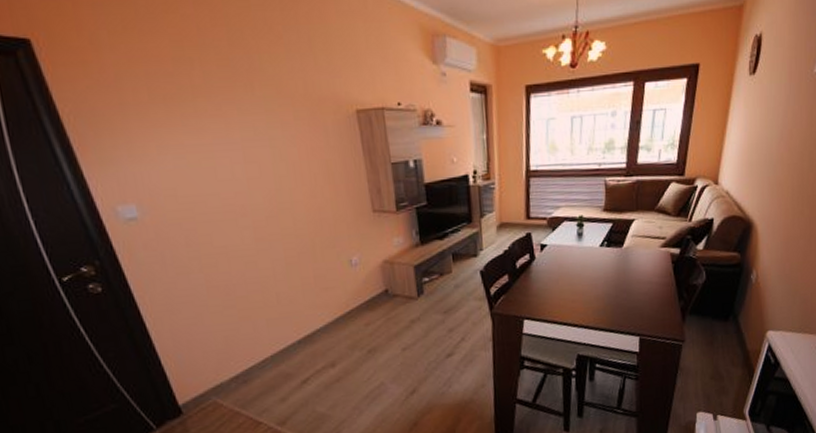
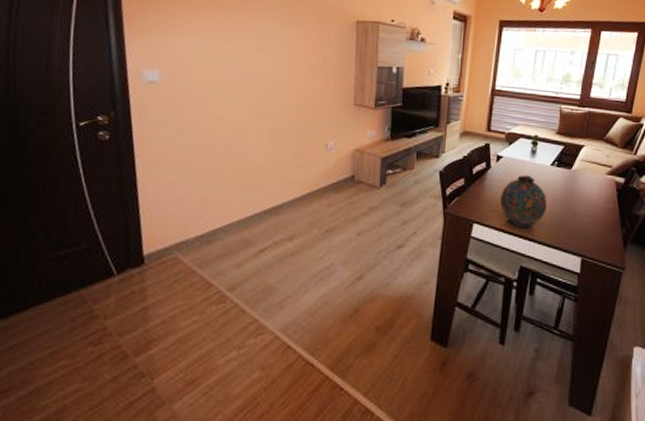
snuff bottle: none [549,261,600,317] -> present [500,175,547,229]

